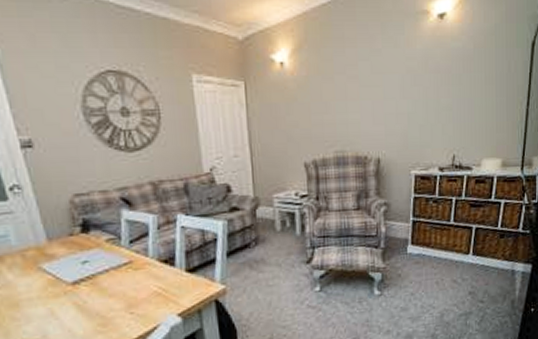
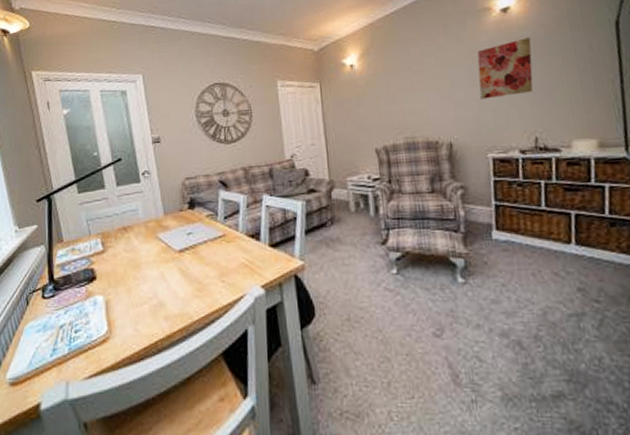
wall art: none [410,50,461,114] -> present [477,37,533,100]

